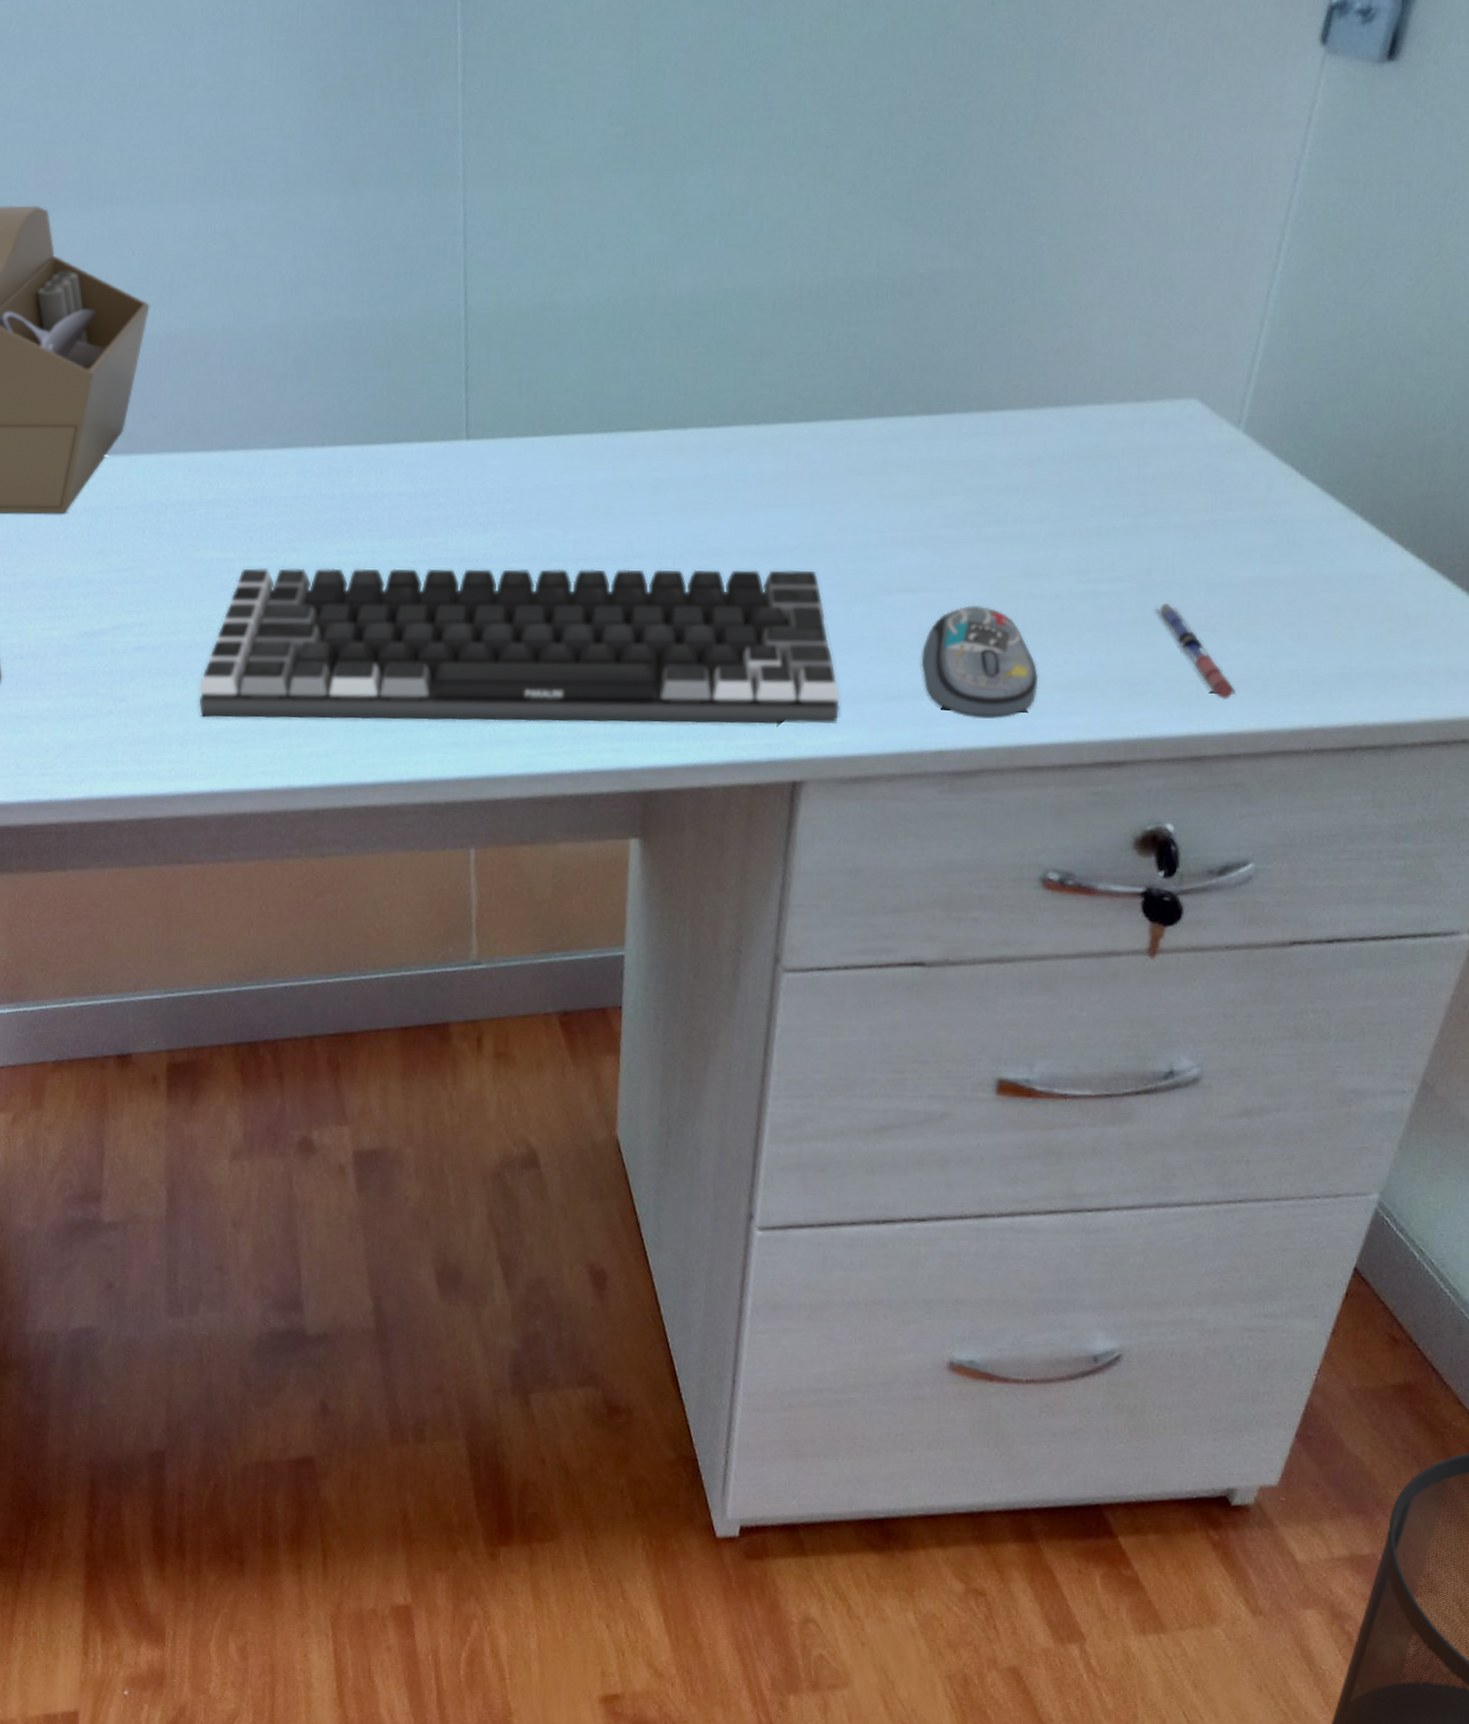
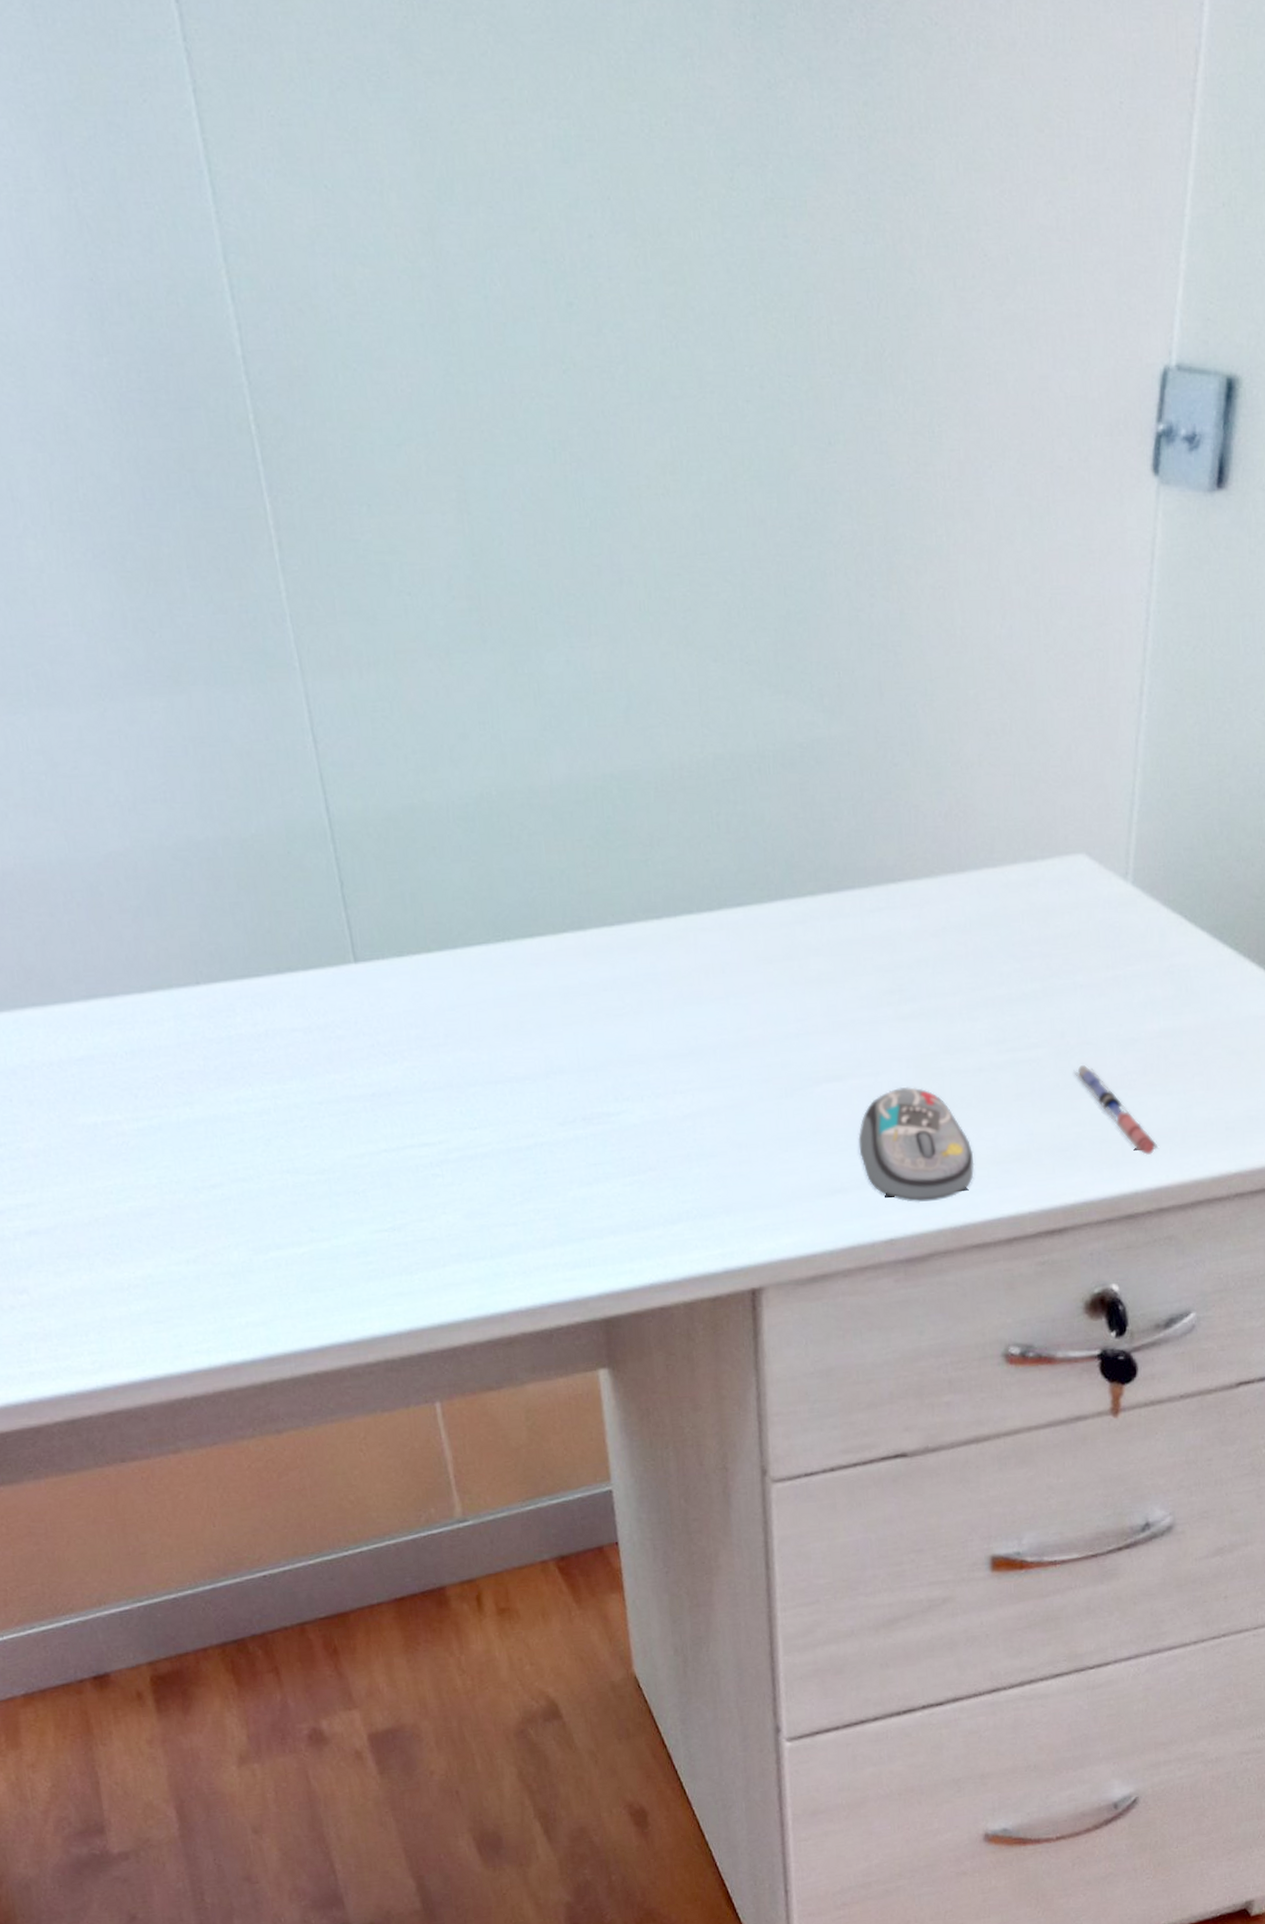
computer keyboard: present [198,568,840,725] -> none [107,1068,787,1300]

